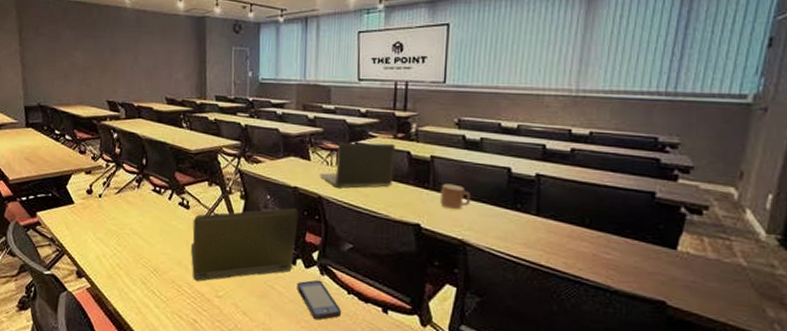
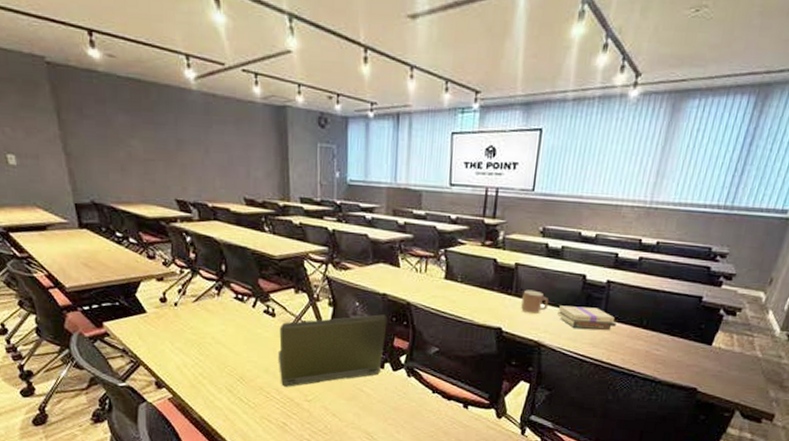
mobile phone: present [297,279,341,320] -> none [384,381,426,418]
laptop computer: present [320,142,395,189] -> none [409,249,483,295]
books: none [482,200,552,229] -> present [557,305,616,330]

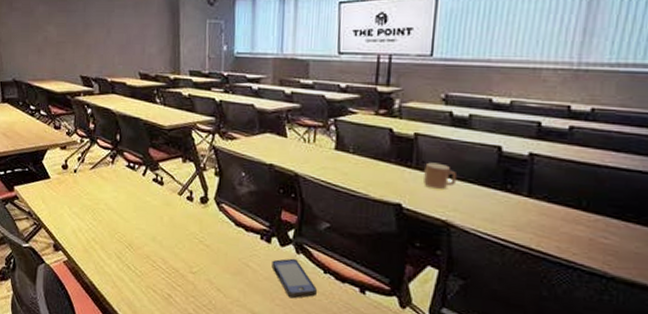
laptop computer: present [278,314,387,387] -> none [165,185,274,257]
mobile phone: none [384,381,426,418] -> present [271,258,317,299]
books: present [557,305,616,330] -> none [468,180,546,211]

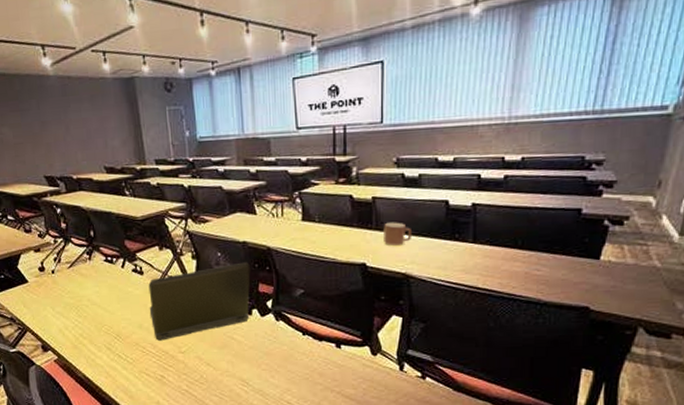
laptop computer: none [165,185,274,257] -> present [148,262,251,341]
mobile phone: present [271,258,317,299] -> none [254,326,298,362]

